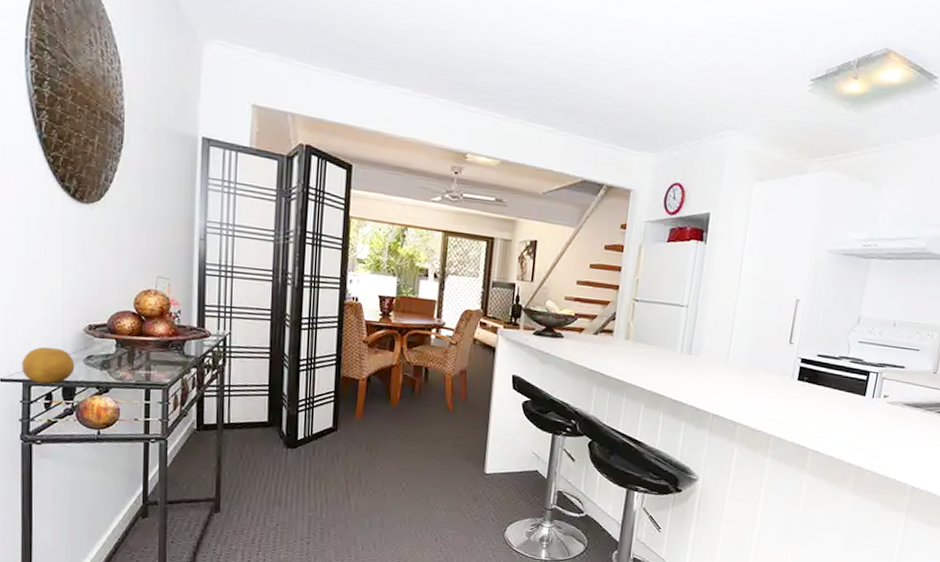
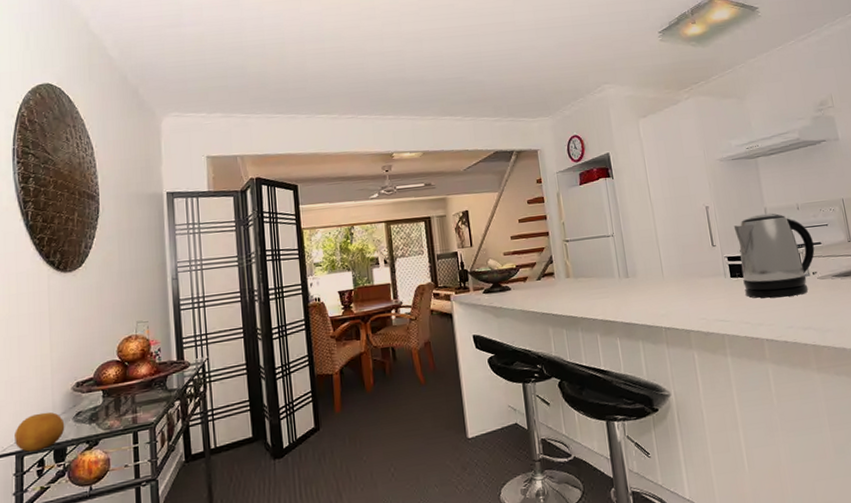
kettle: none [807,321,898,415] -> present [733,213,815,298]

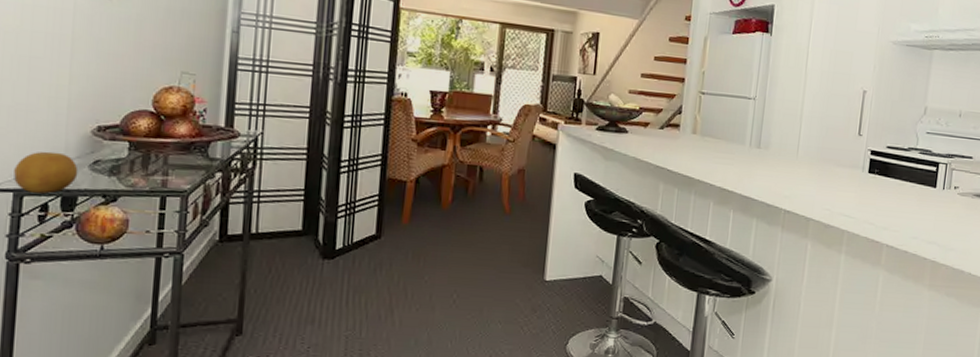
kettle: present [733,213,815,298] -> none [879,112,966,207]

